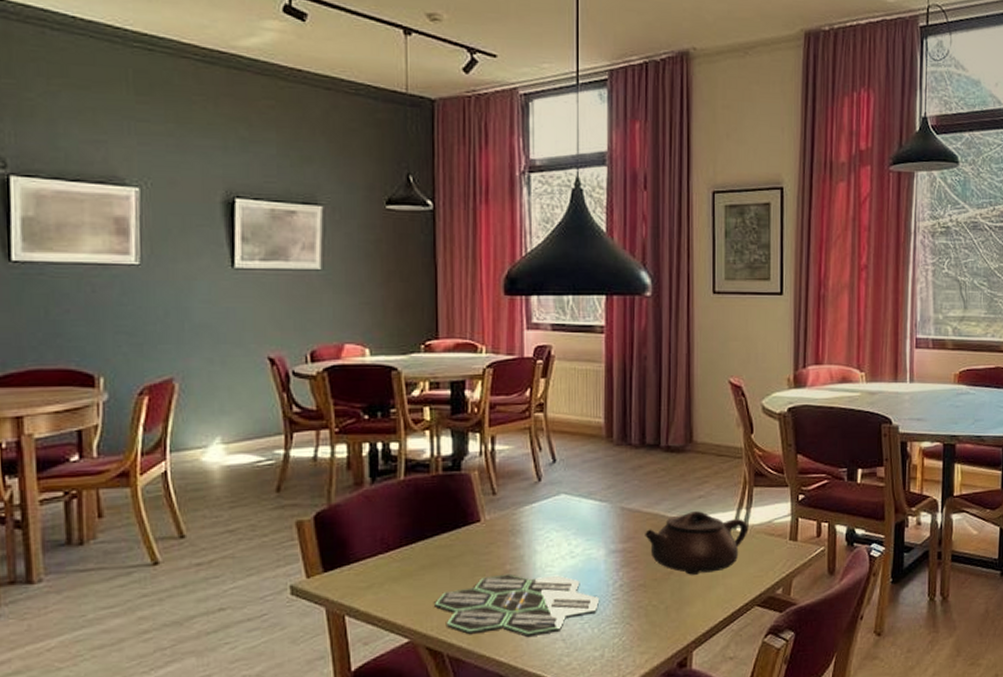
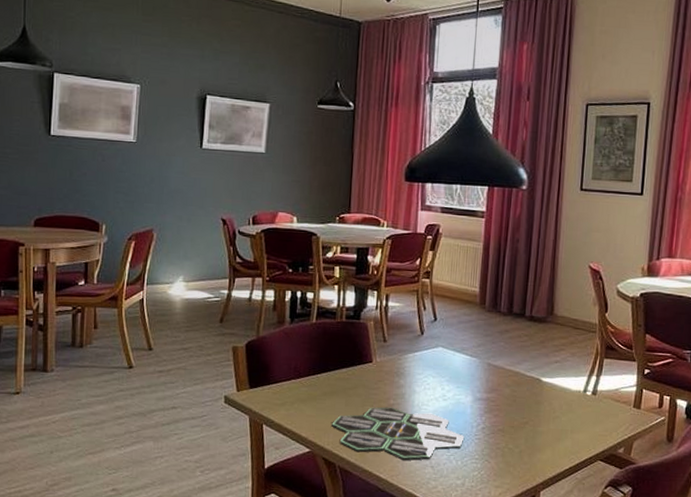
teapot: present [645,511,749,575] -> none [506,373,597,427]

